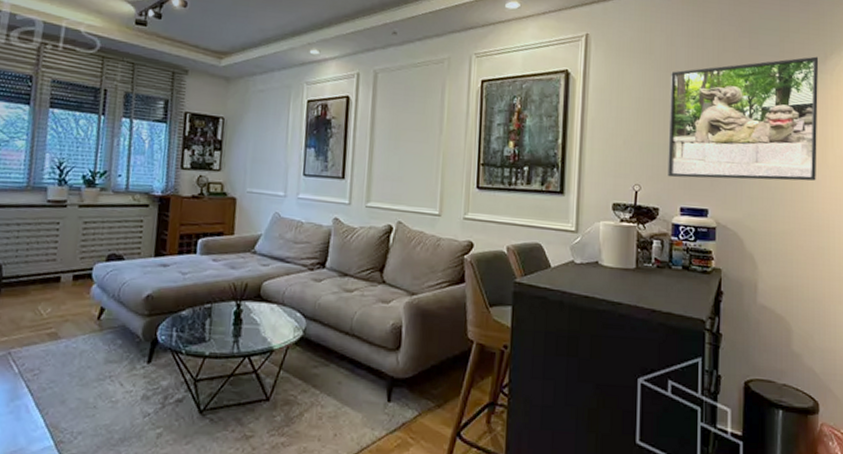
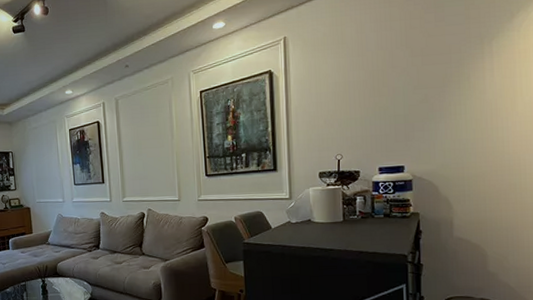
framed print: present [668,56,819,181] -> none [362,17,506,144]

